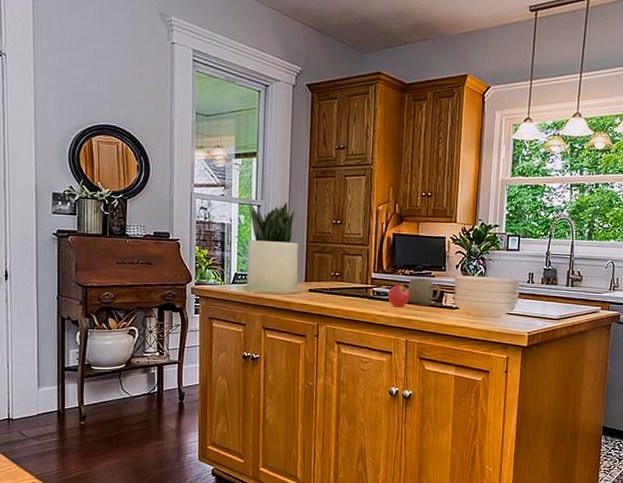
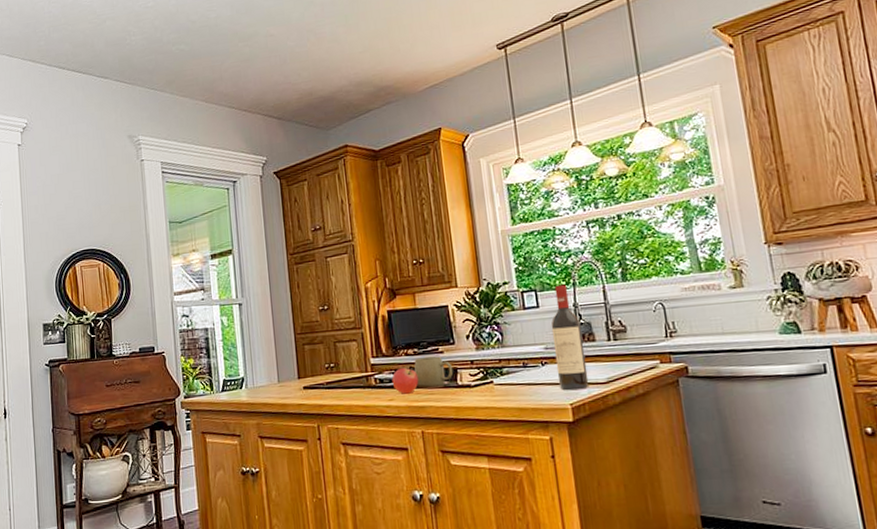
planter: present [241,201,303,295] -> none [229,295,297,400]
bowl: present [453,275,520,318] -> none [466,340,551,393]
wine bottle: none [522,234,549,323] -> present [551,284,589,391]

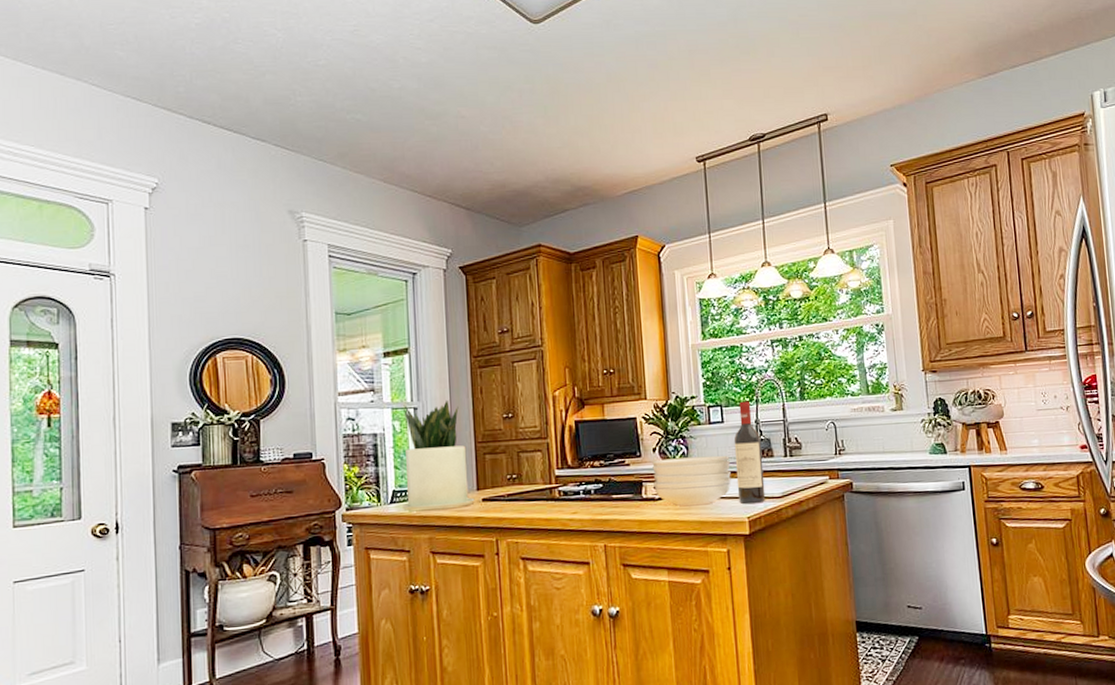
planter: none [229,295,297,400] -> present [401,399,475,512]
fruit: present [391,367,419,394] -> none [576,479,604,507]
mug: present [414,356,453,390] -> none [600,468,639,503]
bowl: none [466,340,551,393] -> present [652,455,731,507]

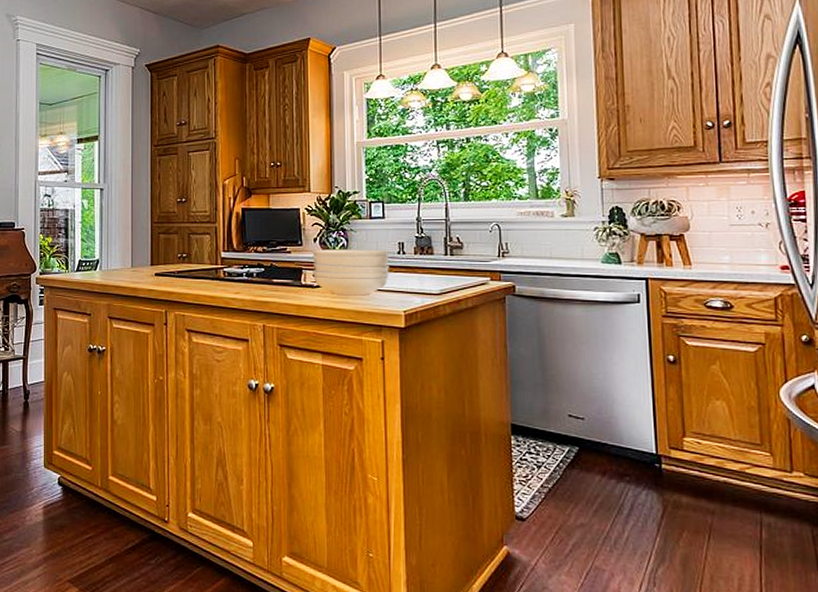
planter: present [401,399,475,512] -> none [86,183,149,281]
wine bottle: present [734,401,766,505] -> none [394,199,423,299]

